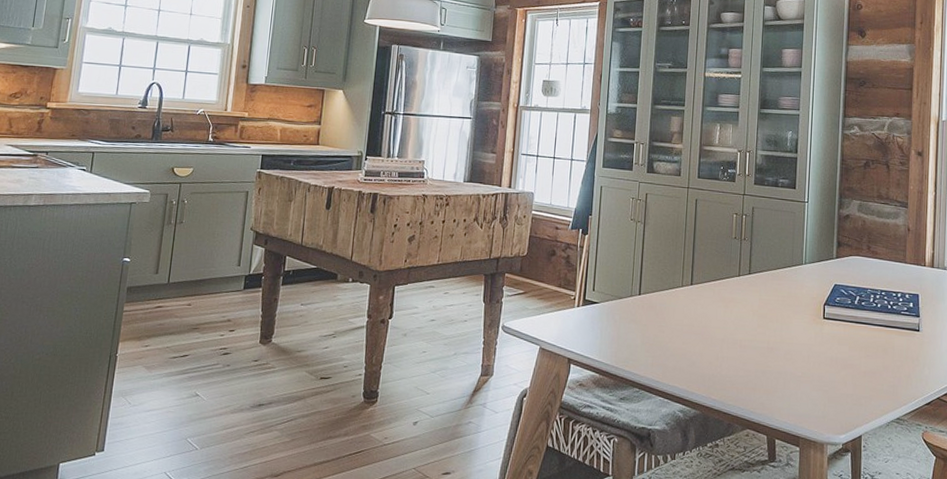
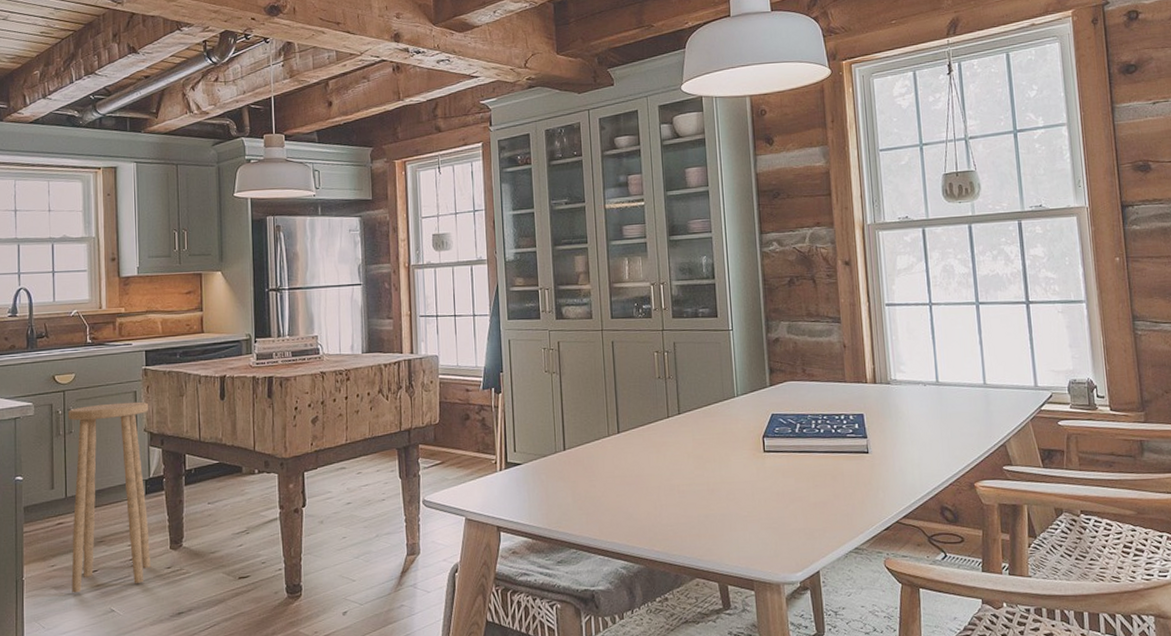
stool: none [161,199,259,374] -> present [68,401,152,593]

